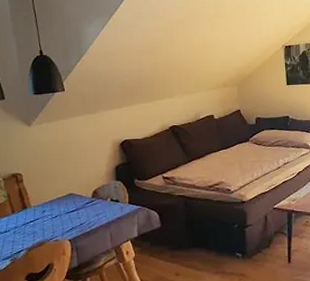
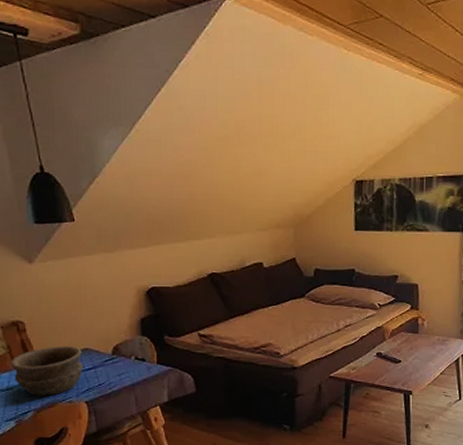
bowl: none [9,192,68,236] -> present [11,346,83,396]

